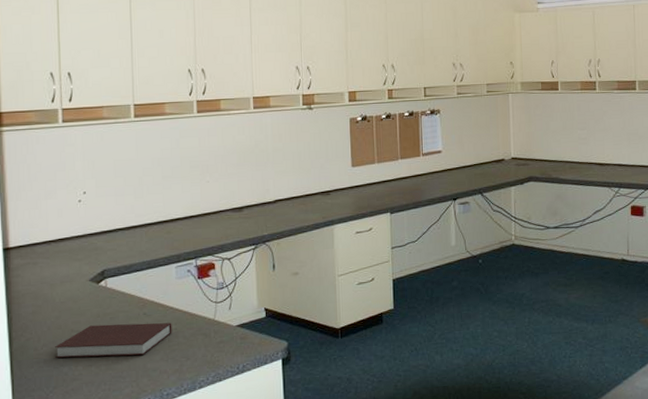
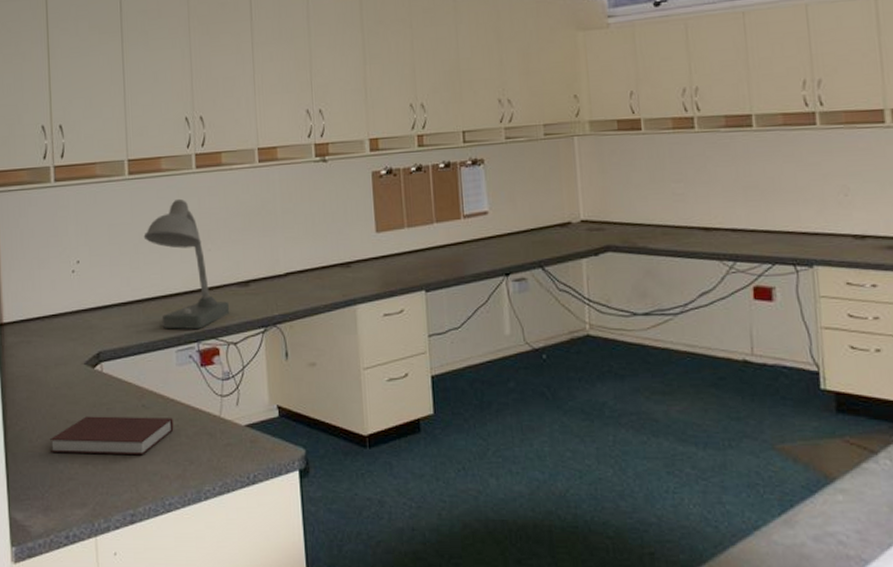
desk lamp: none [147,138,225,249] -> present [143,198,230,329]

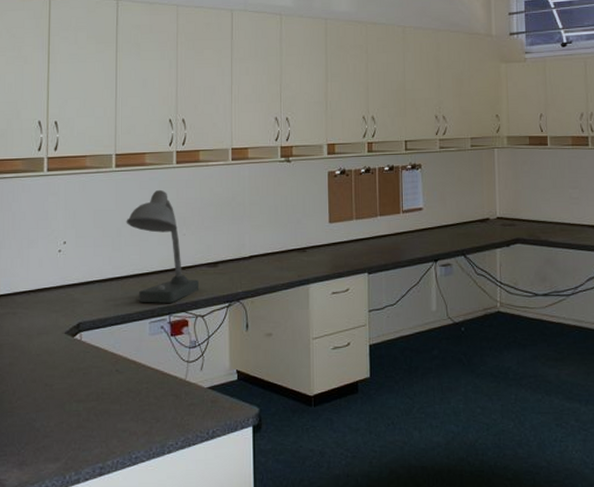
notebook: present [50,416,174,456] -> none [29,380,143,415]

